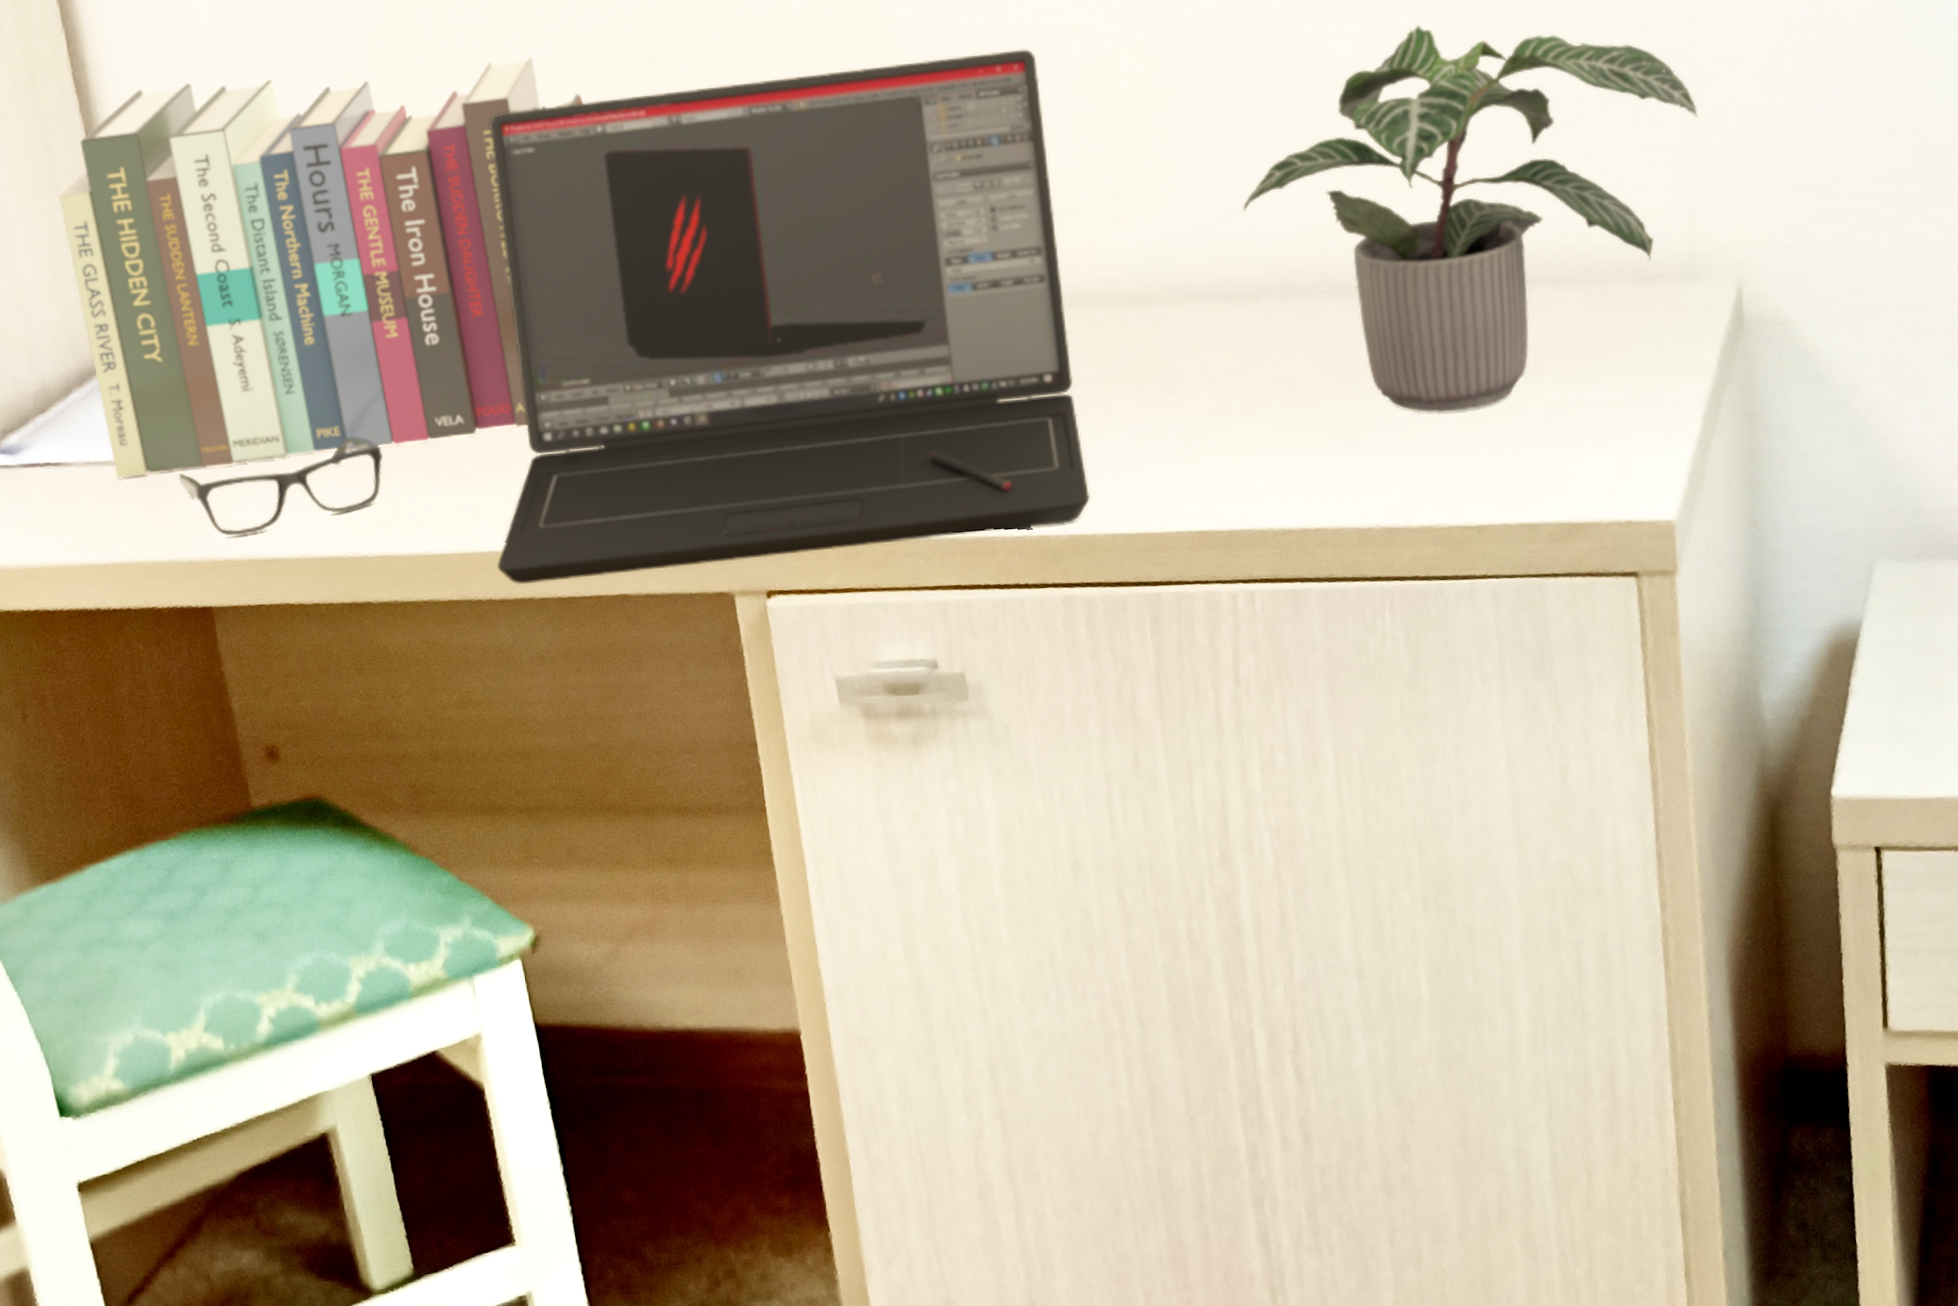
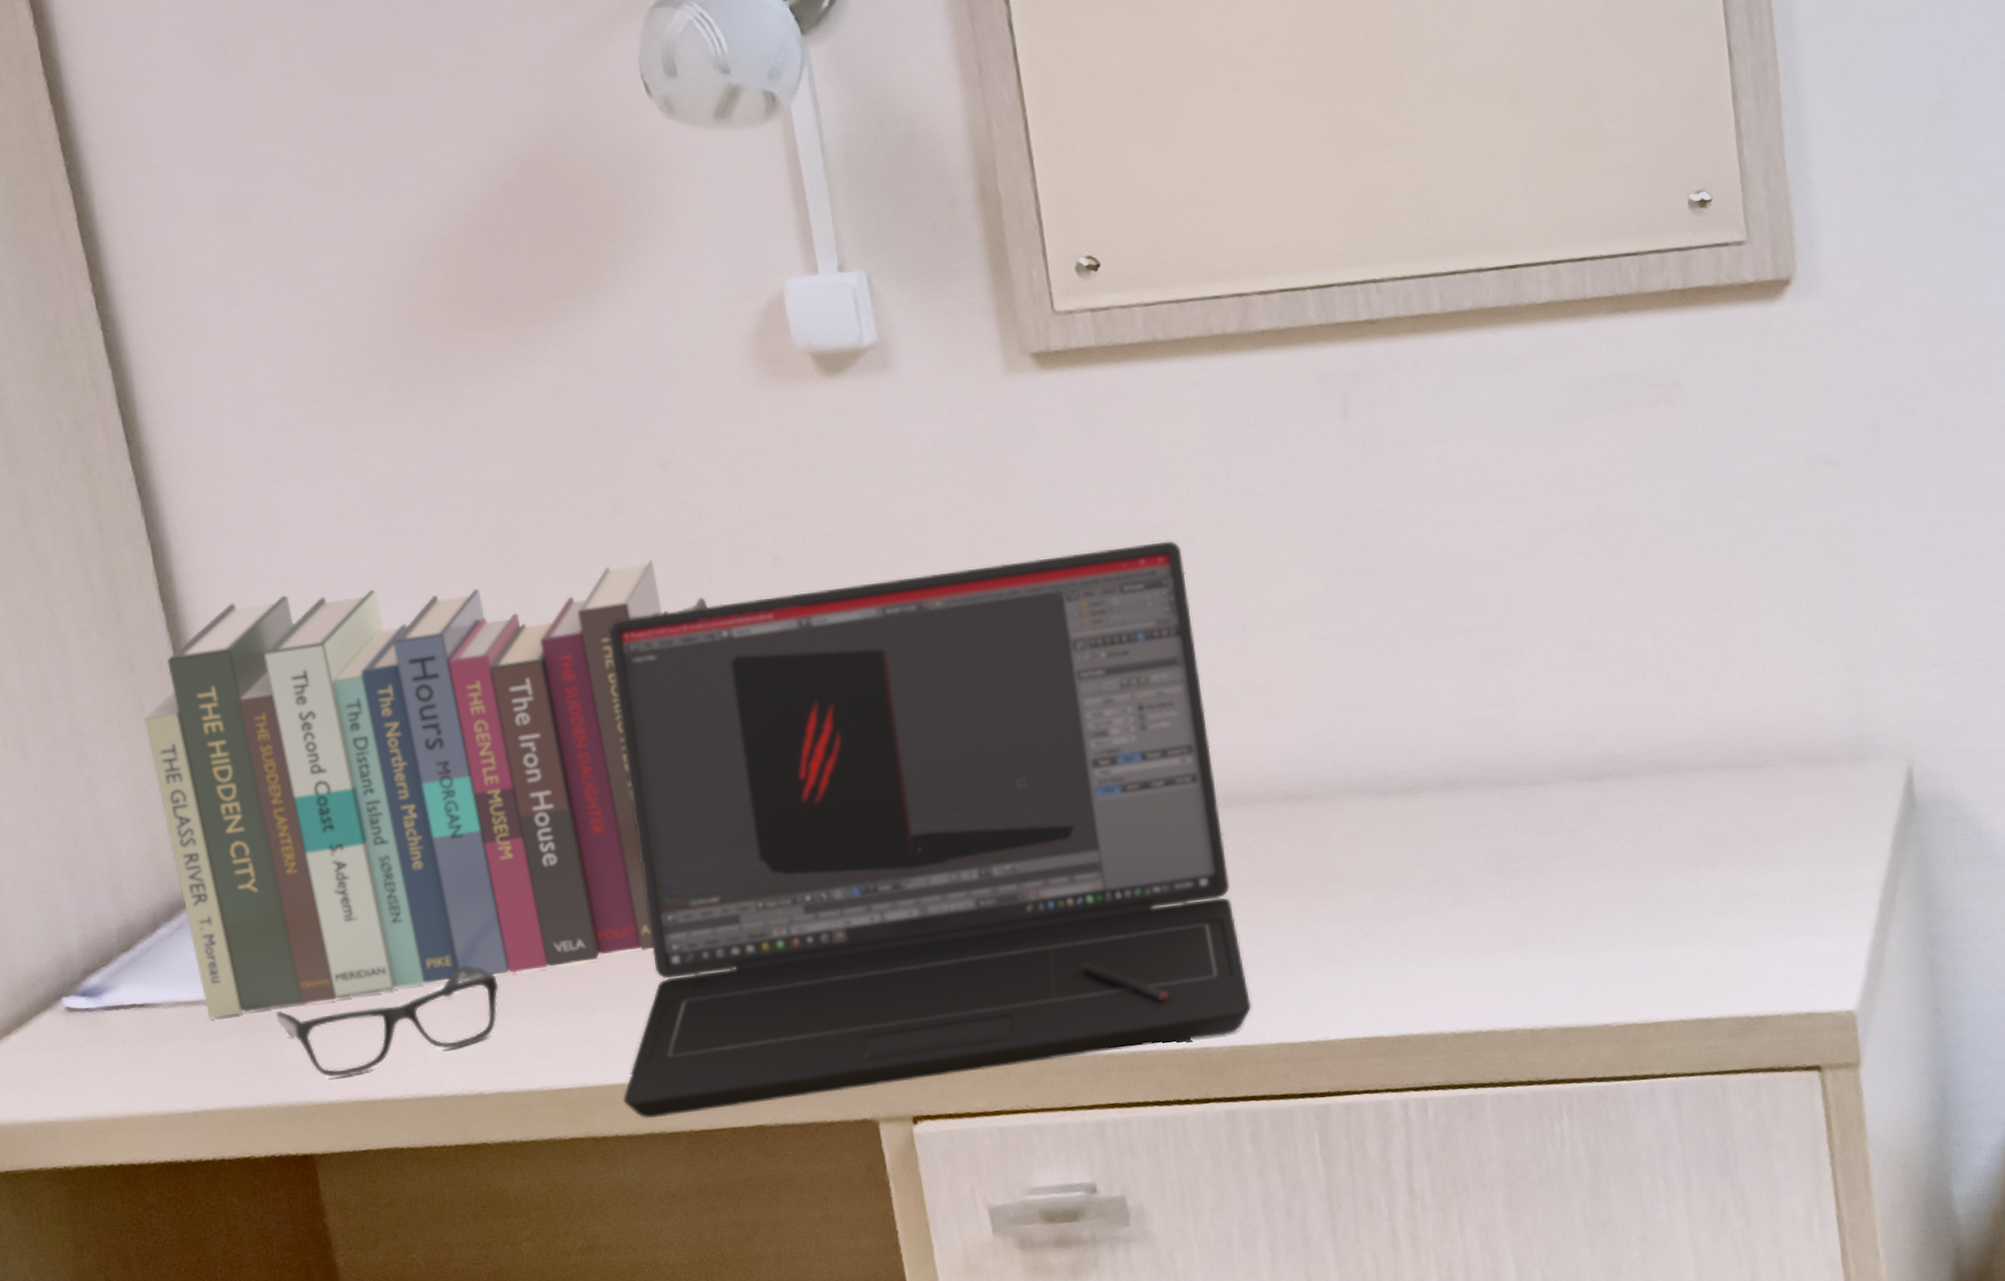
potted plant: present [1242,25,1699,413] -> none [1399,508,1860,907]

